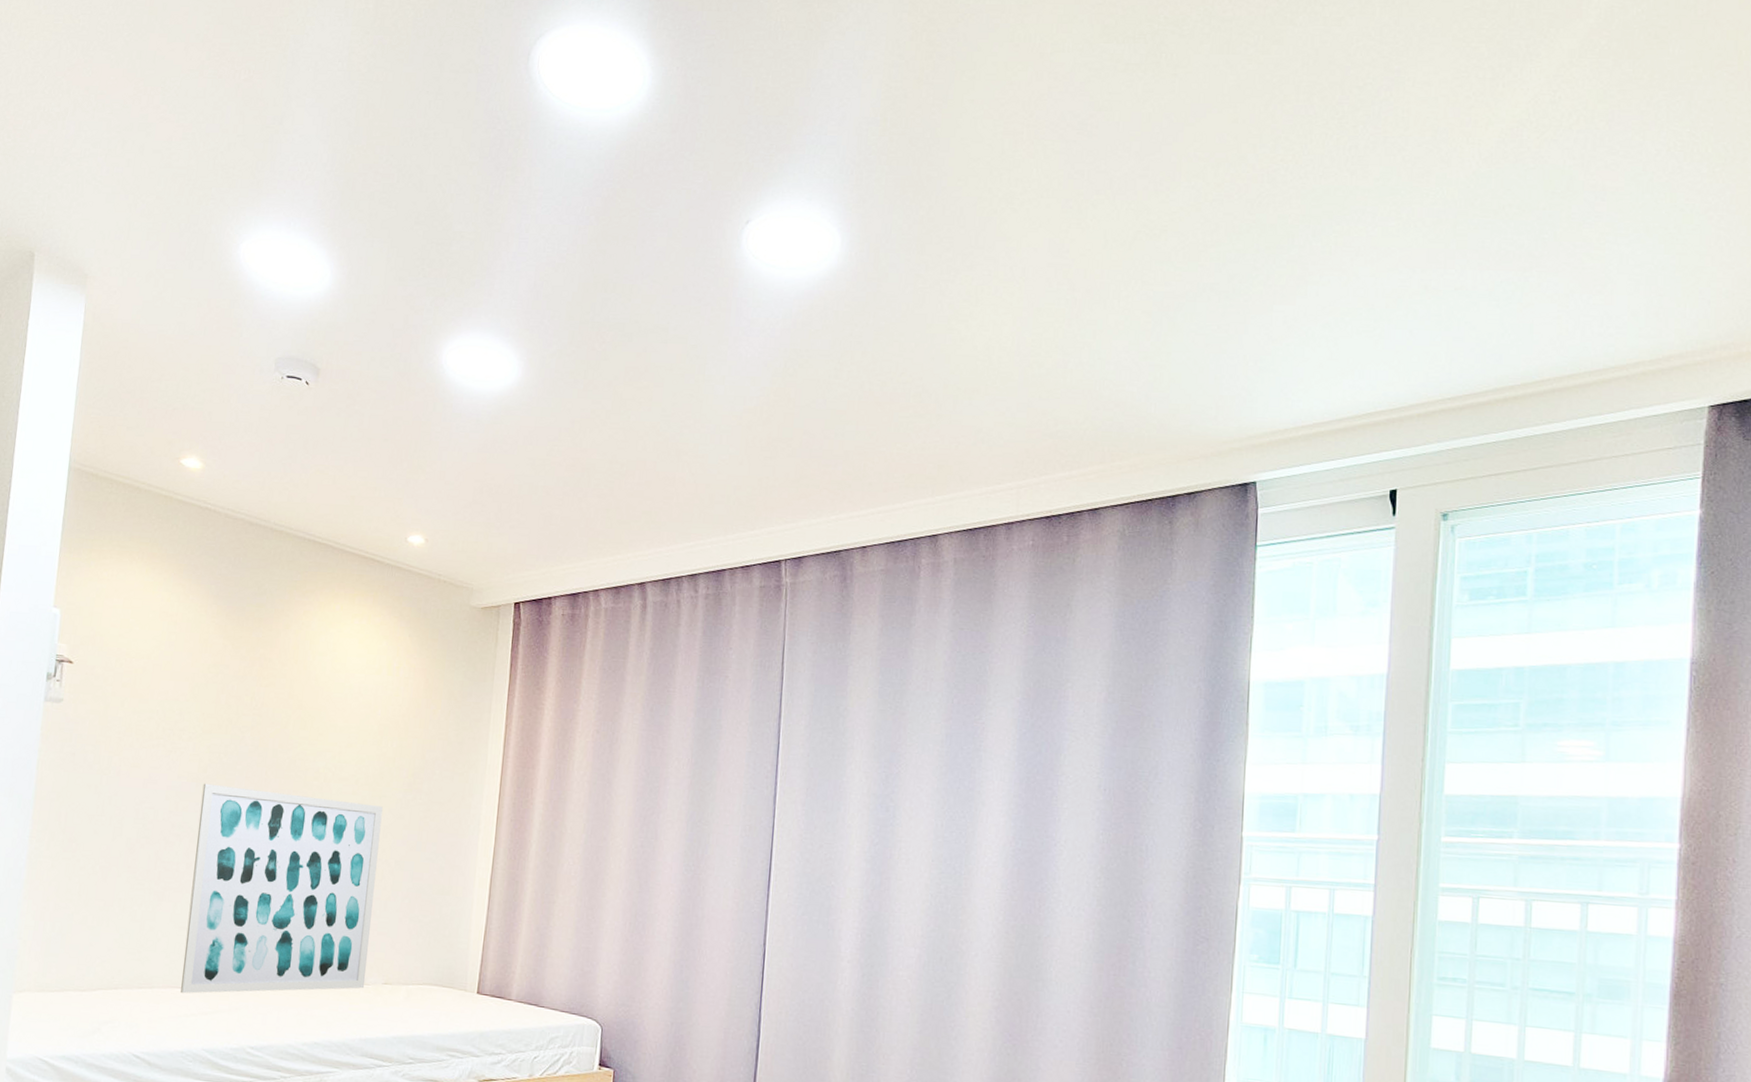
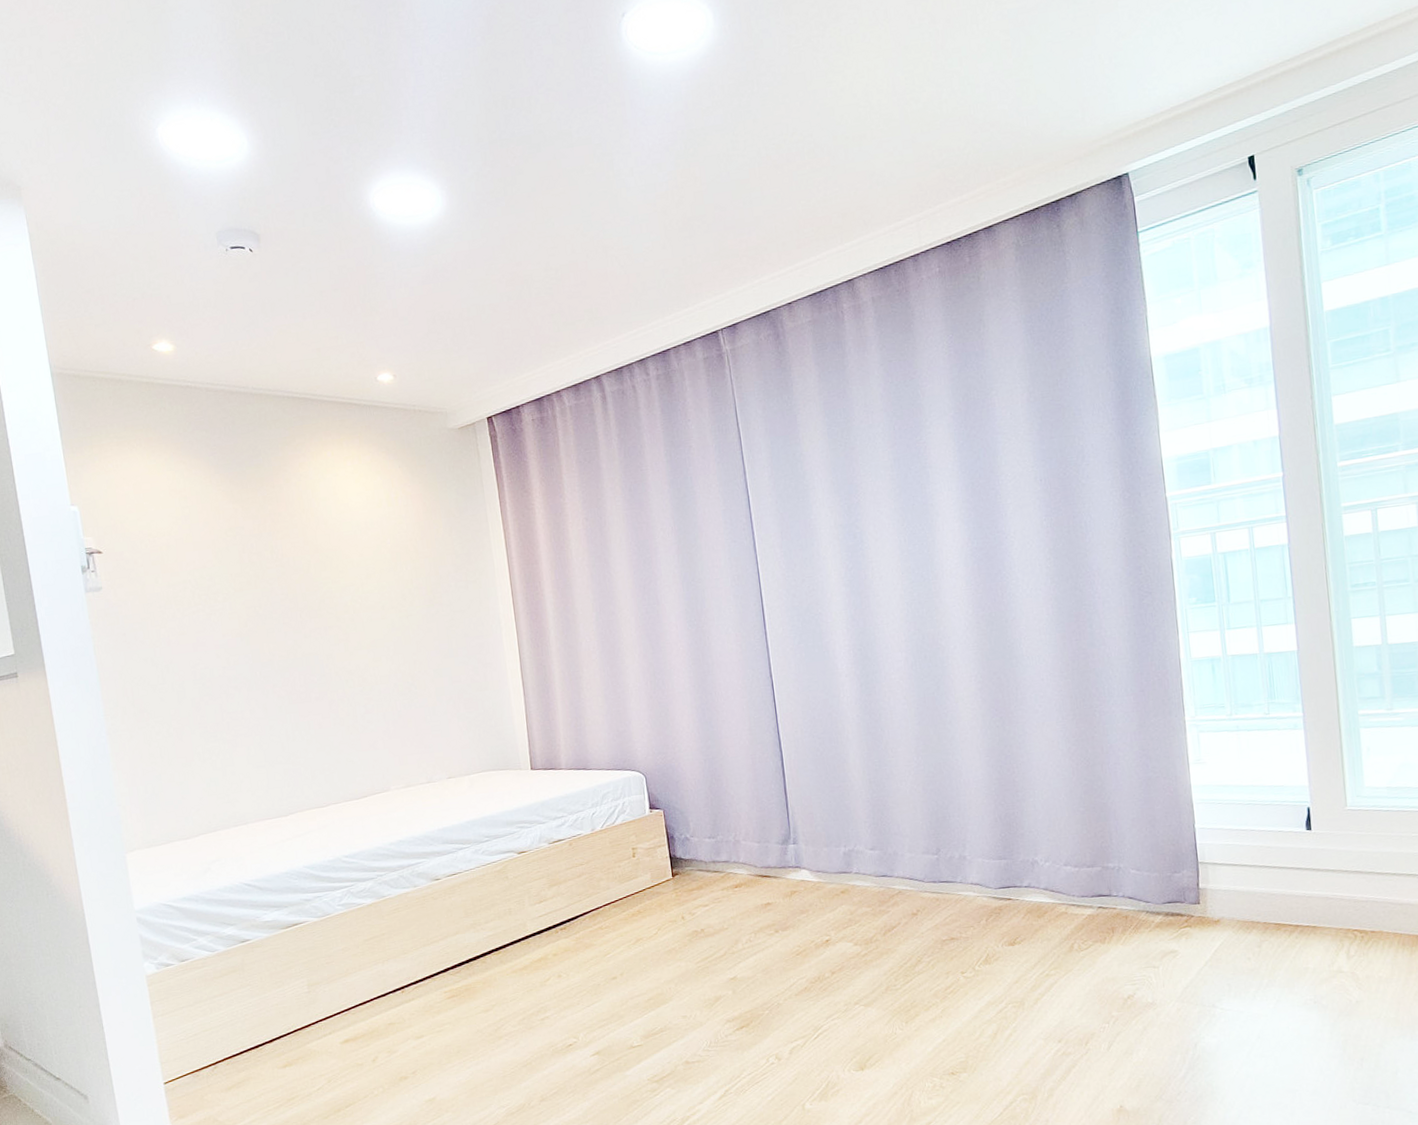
wall art: present [180,783,383,994] -> none [247,624,432,823]

